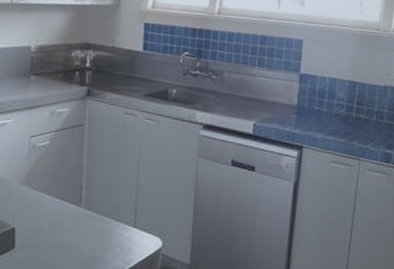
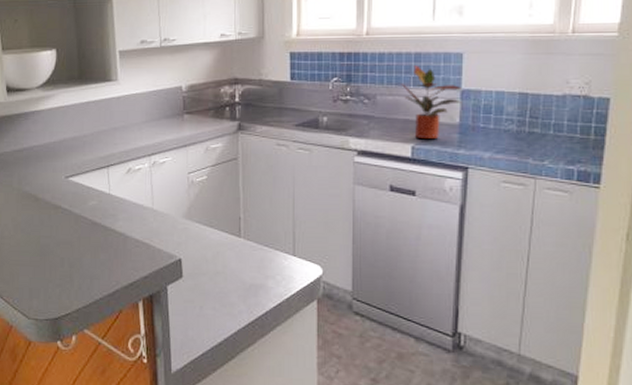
potted plant: none [247,47,301,119] -> present [401,65,463,140]

